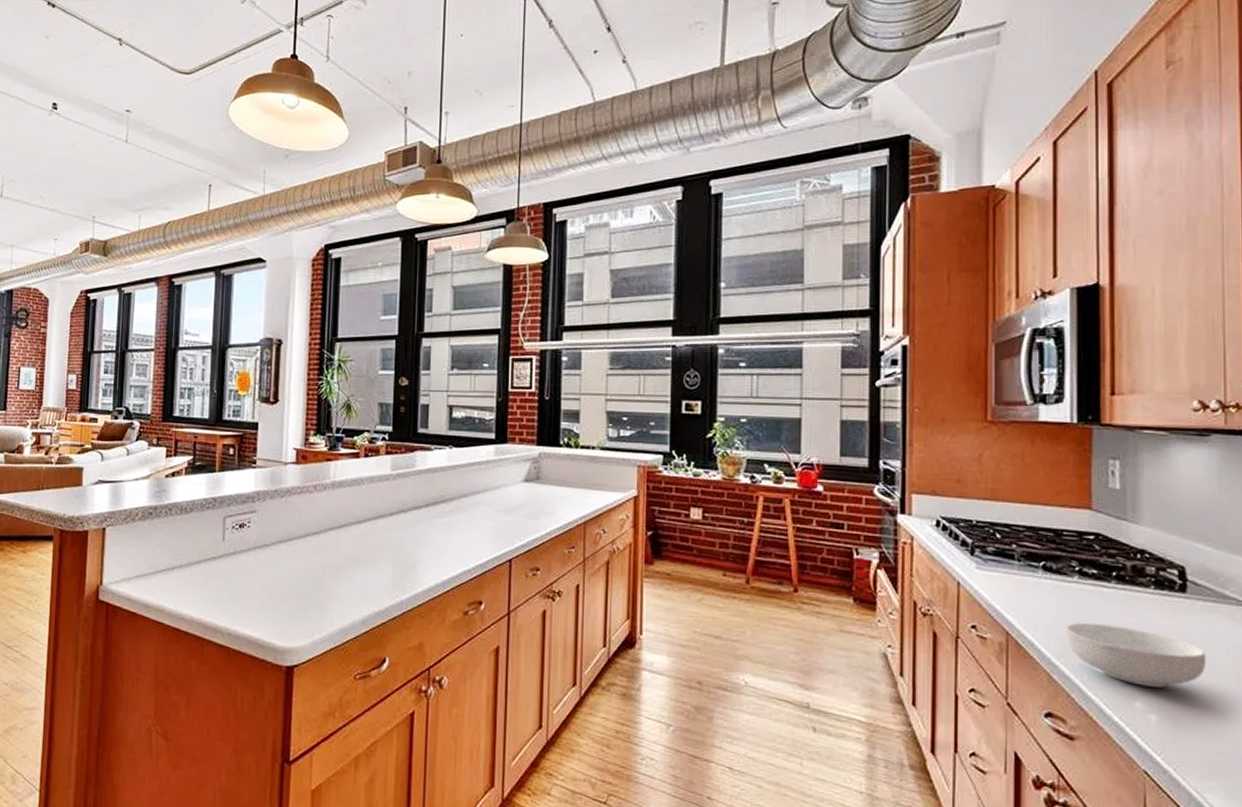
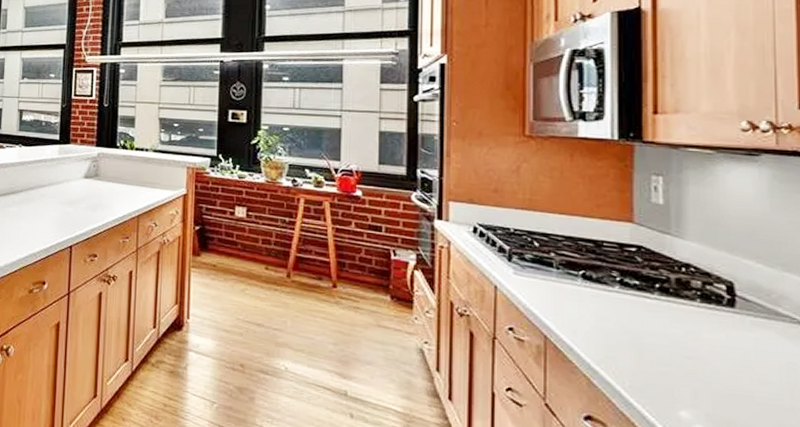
cereal bowl: present [1065,623,1207,688] -> none [605,331,758,400]

